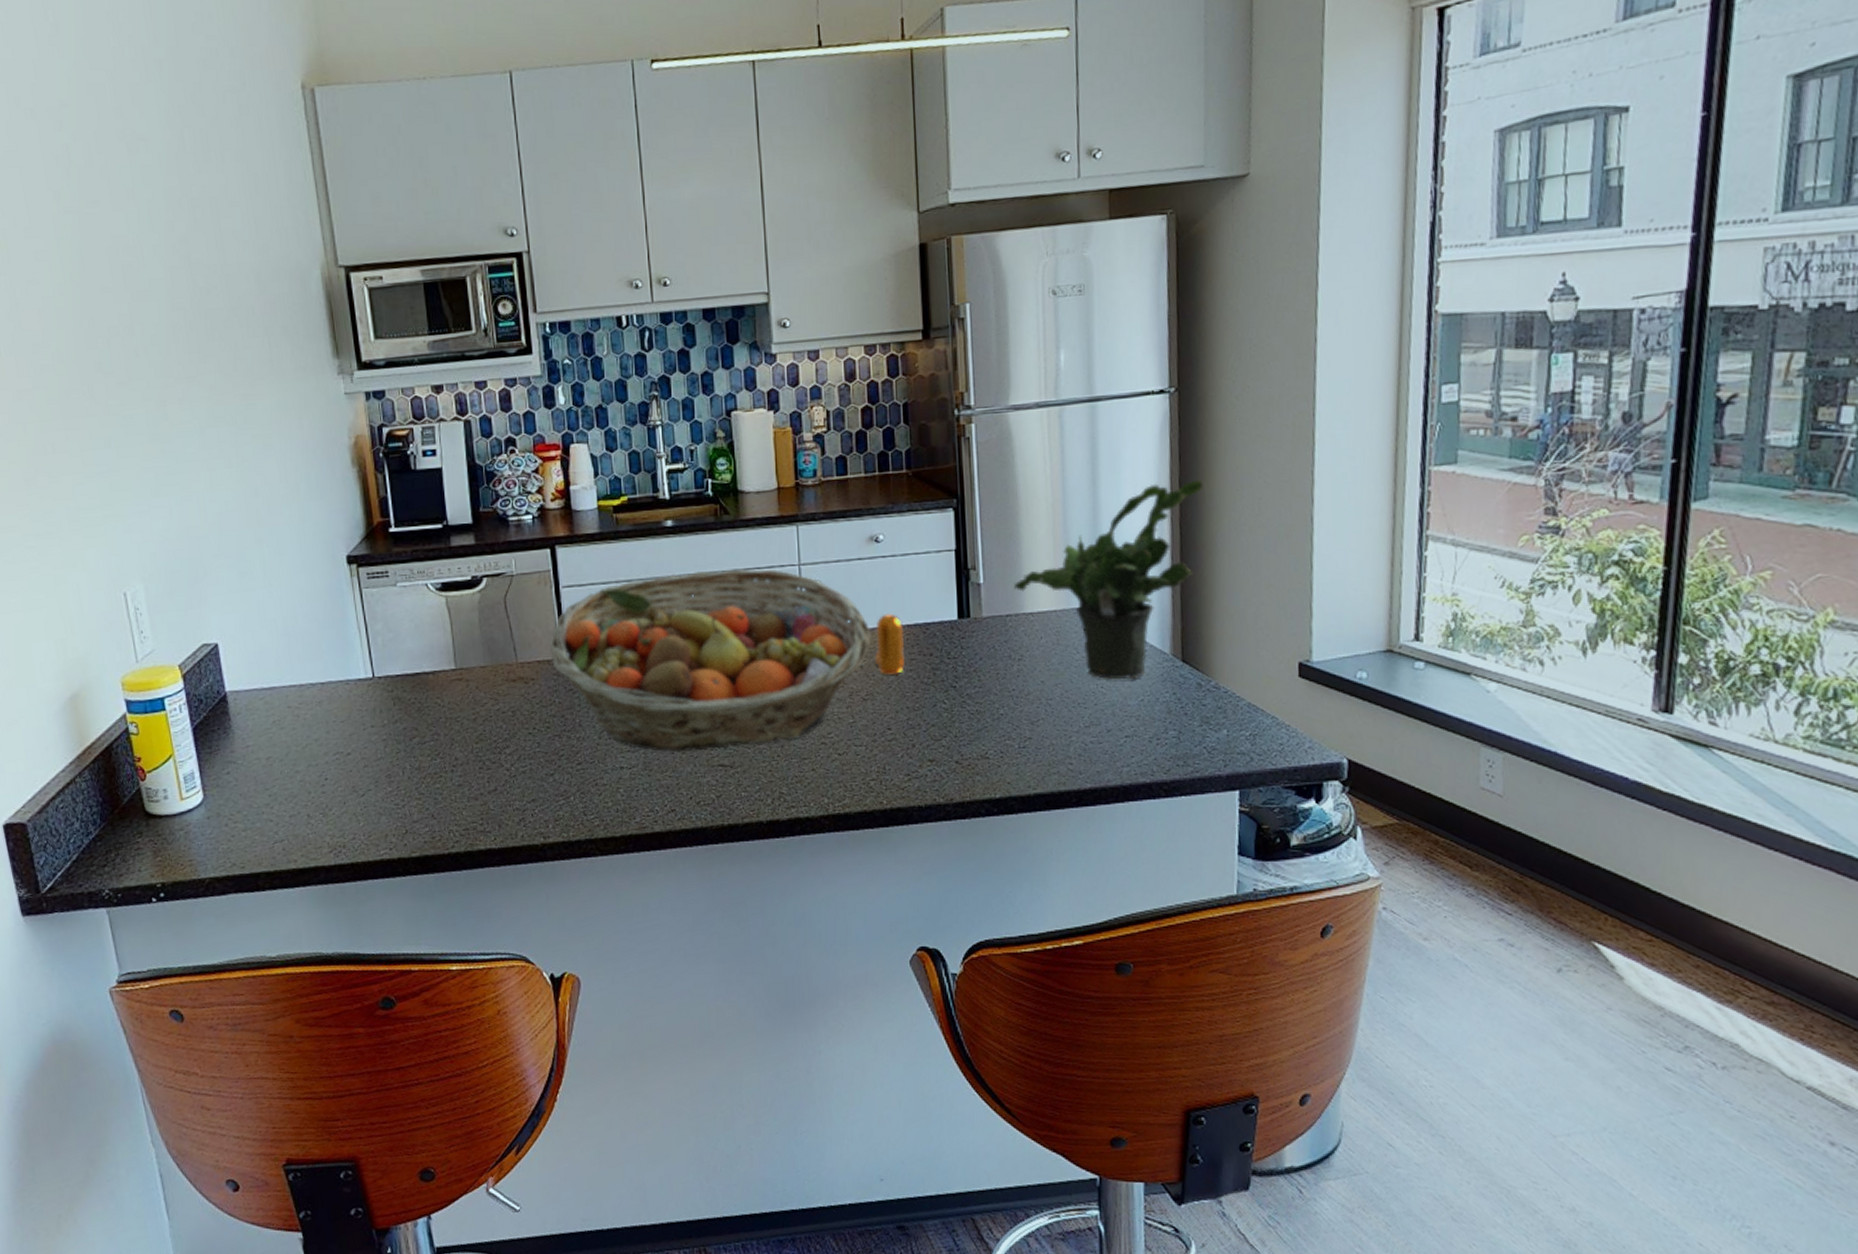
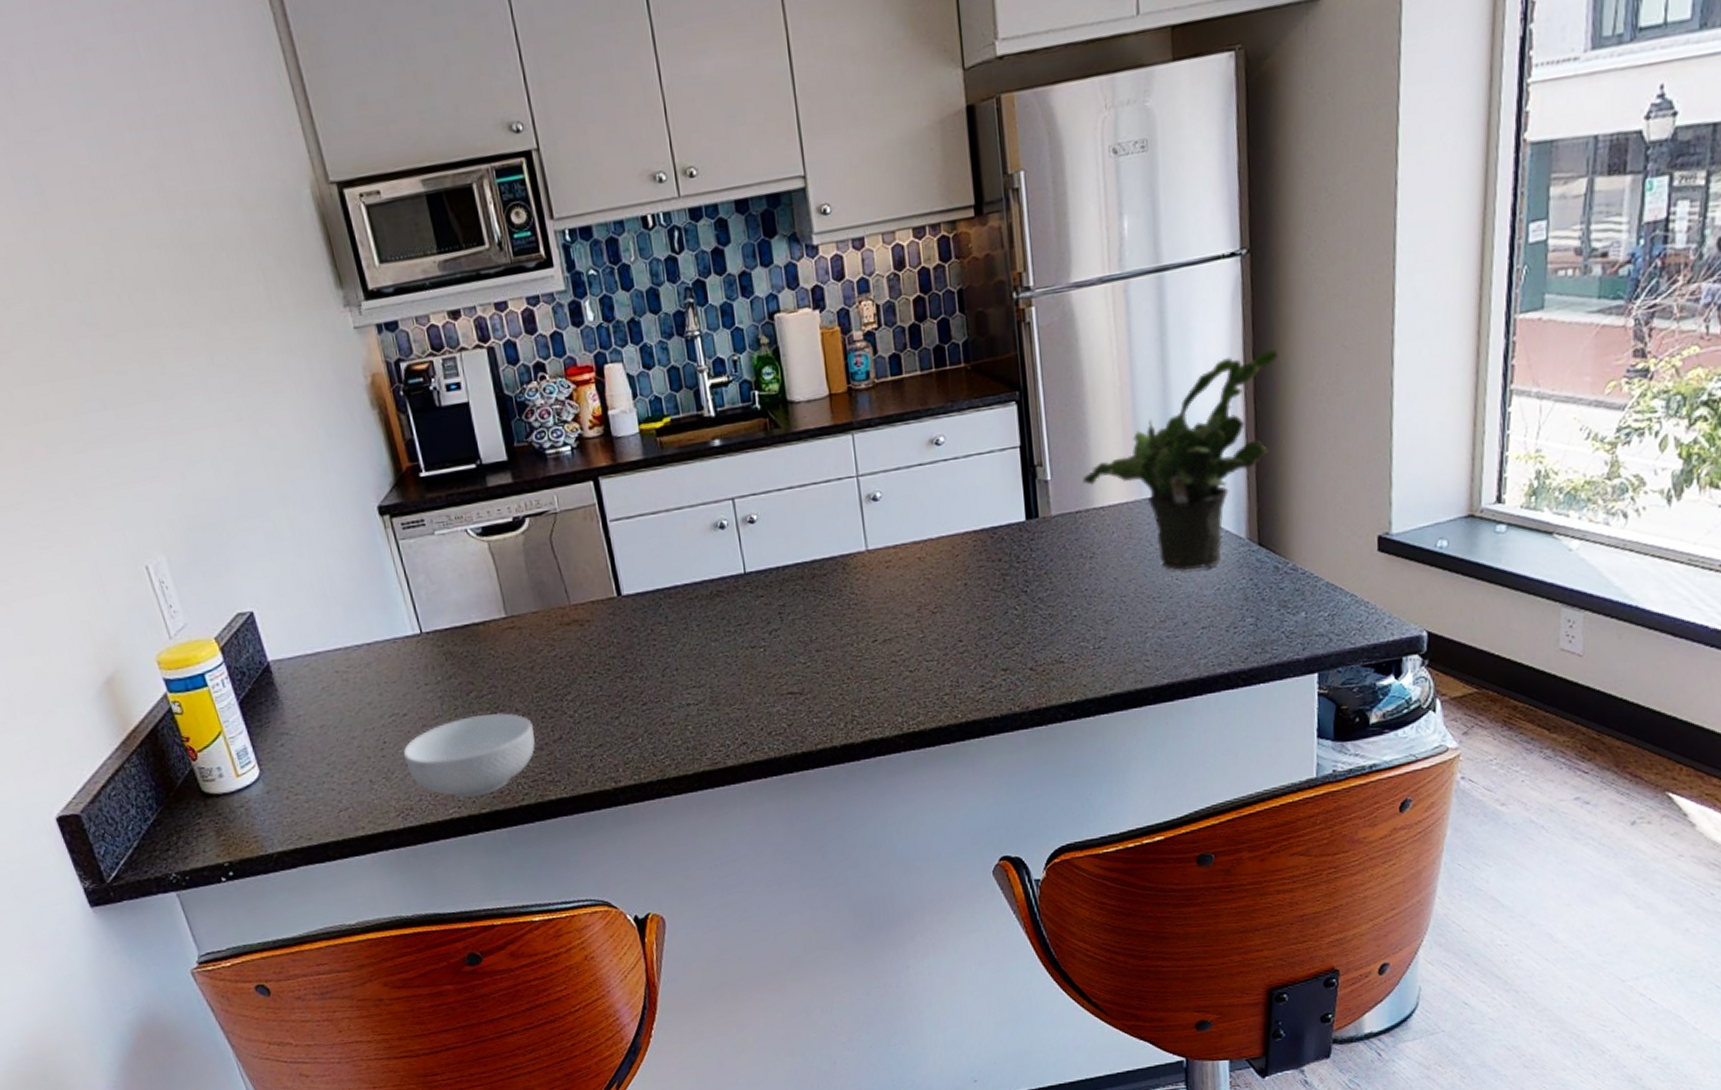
cereal bowl: none [342,760,471,841] -> present [403,713,535,799]
fruit basket: present [550,568,871,753] -> none [602,482,937,685]
pepper shaker: present [875,613,906,674] -> none [941,520,974,585]

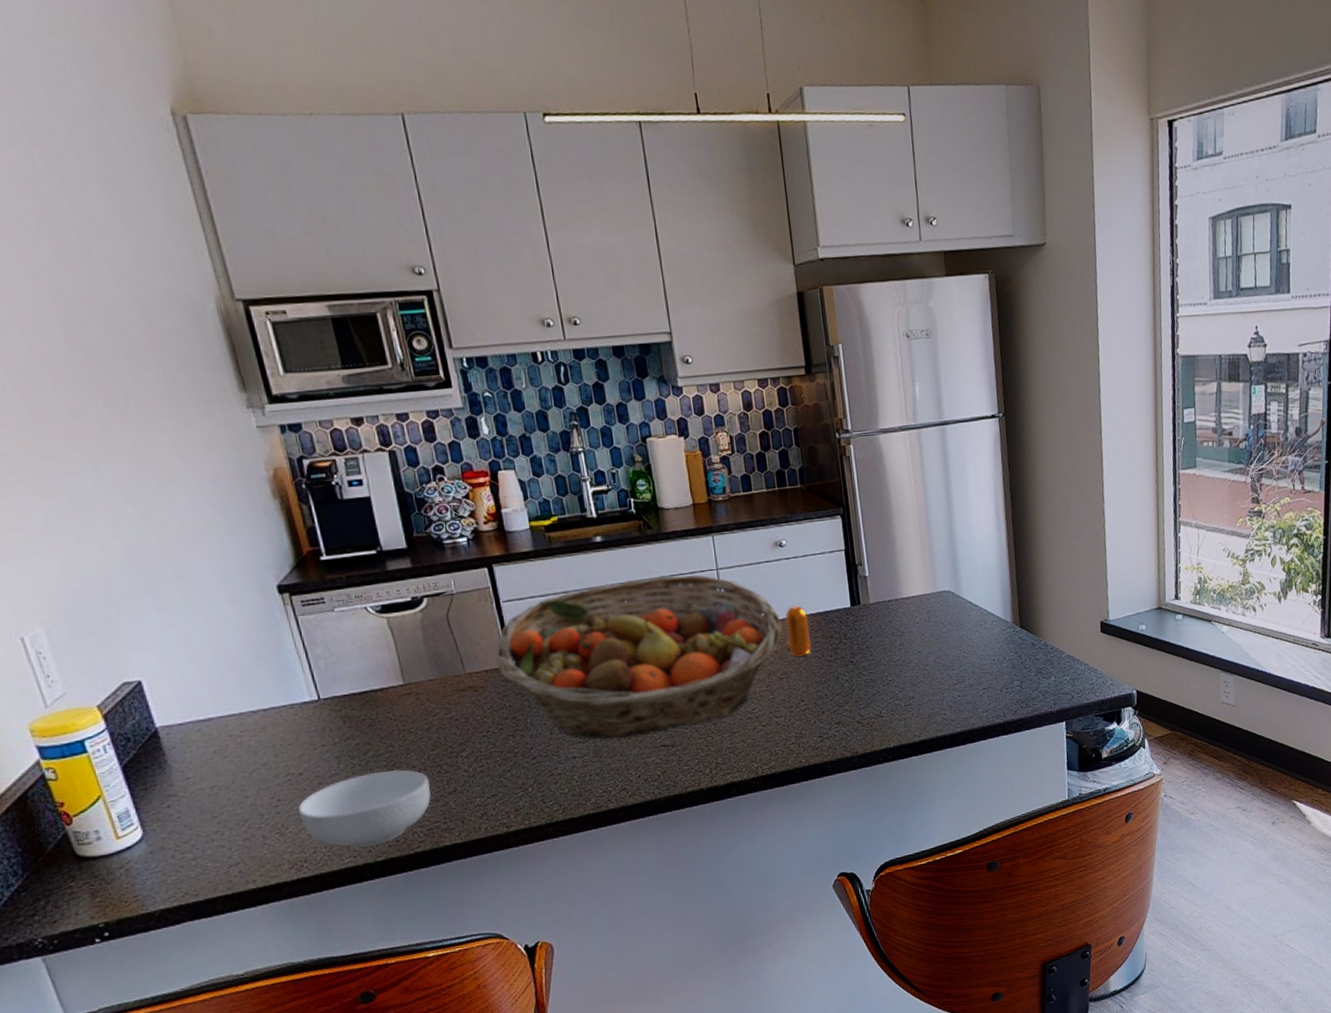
fruit basket: none [602,482,937,685] -> present [495,574,783,740]
pepper shaker: none [941,520,974,585] -> present [785,605,812,656]
potted plant: present [1083,348,1279,571] -> none [893,485,1028,646]

